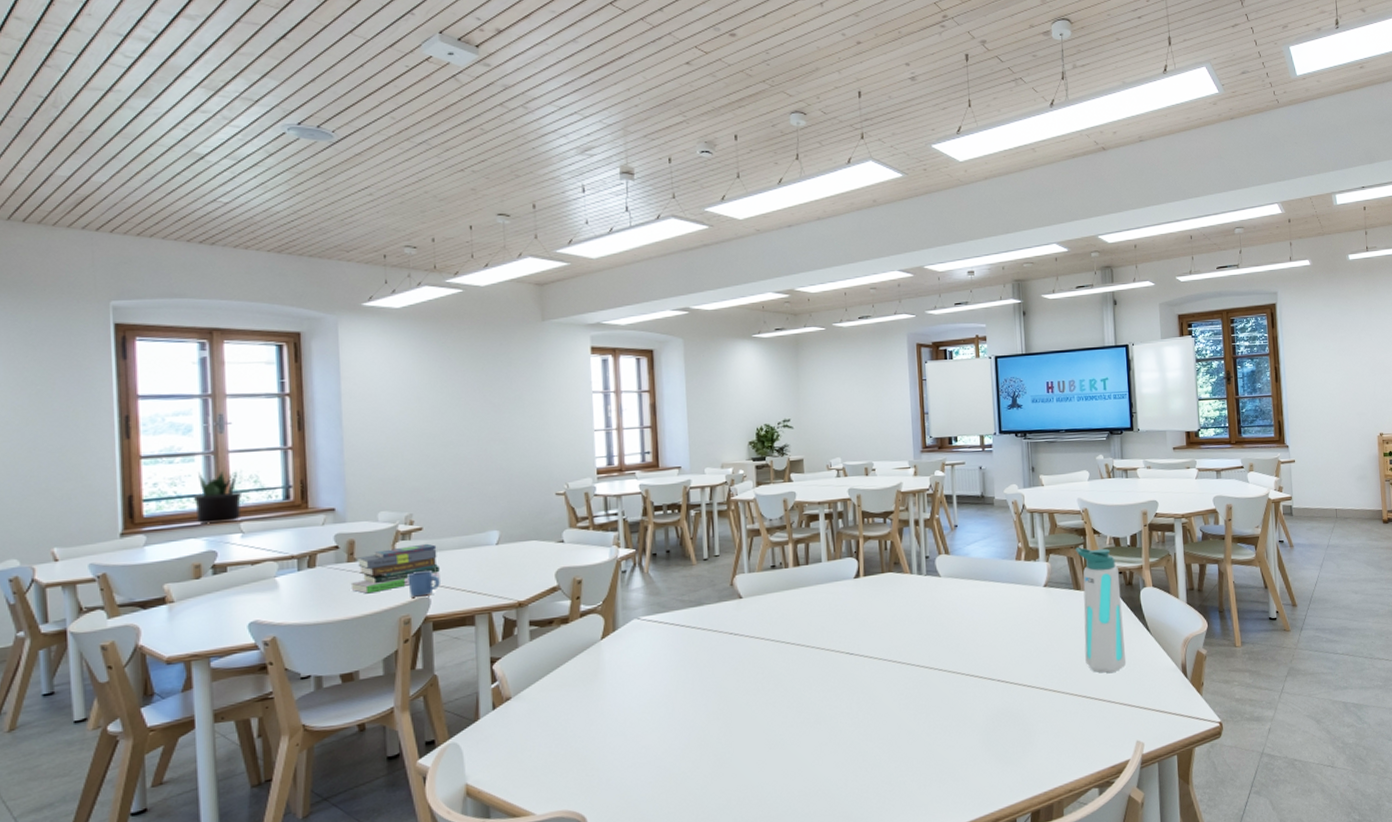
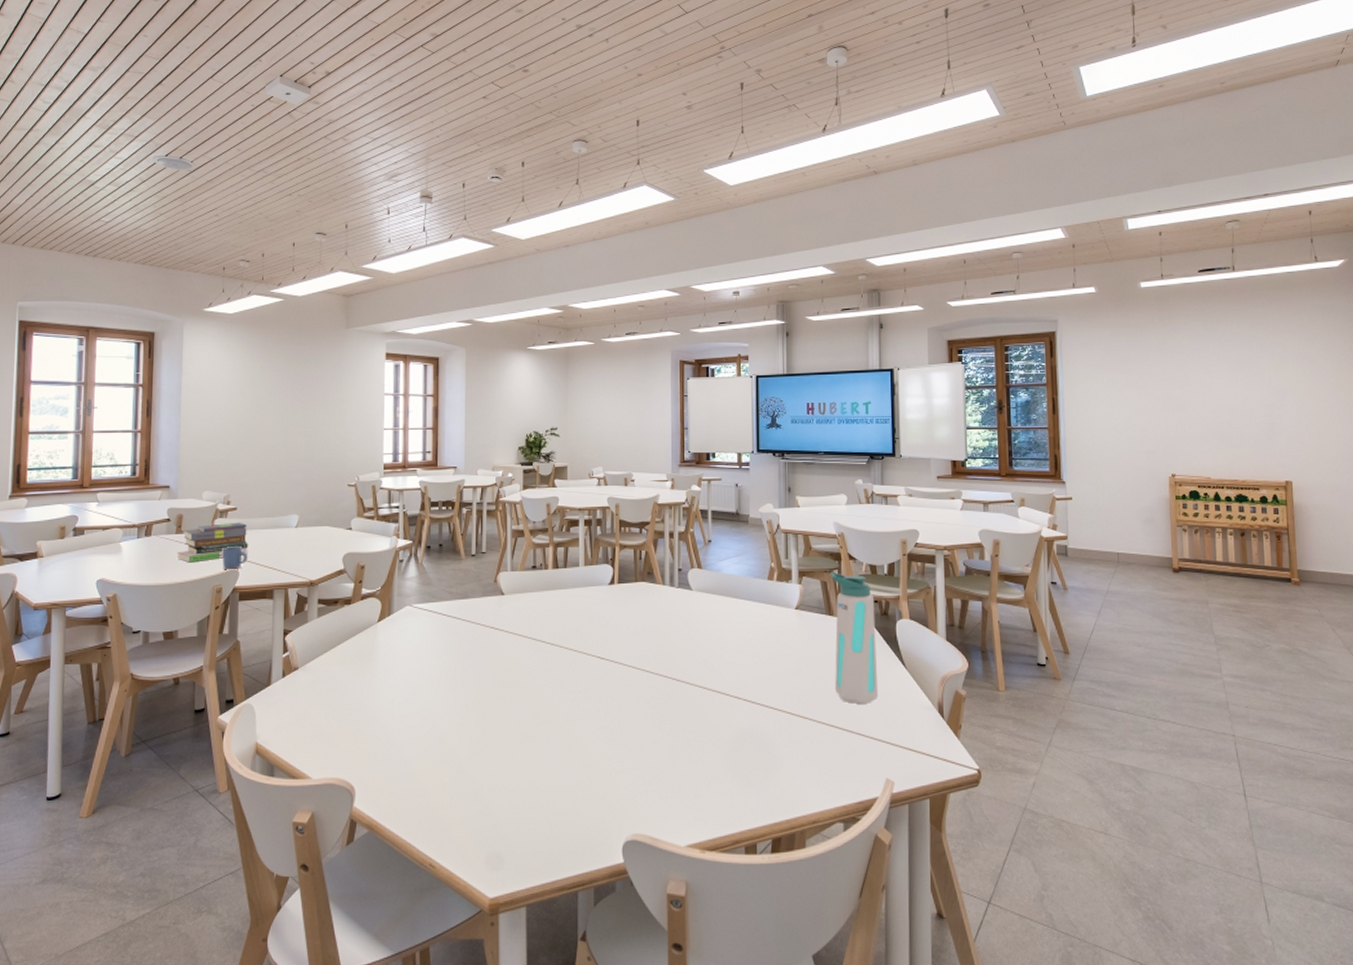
planter: present [192,471,243,524] -> none [64,448,101,492]

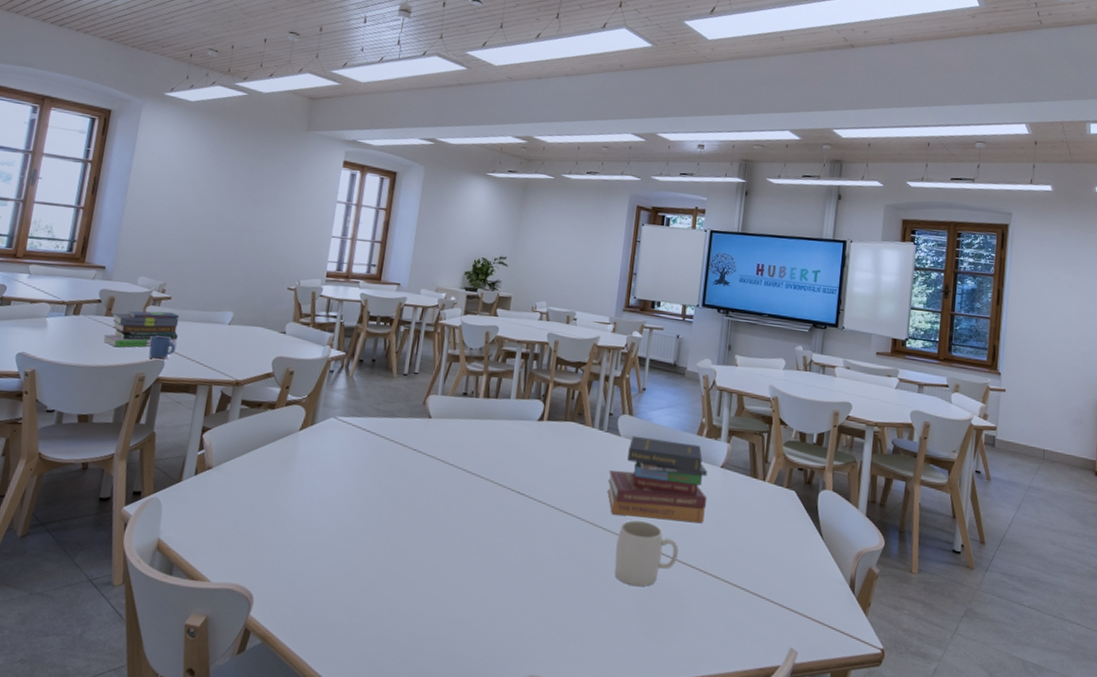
books: none [685,588,786,668] -> present [608,435,708,523]
mug: none [702,670,763,736] -> present [614,520,679,587]
water bottle: present [830,572,879,705] -> none [750,435,801,571]

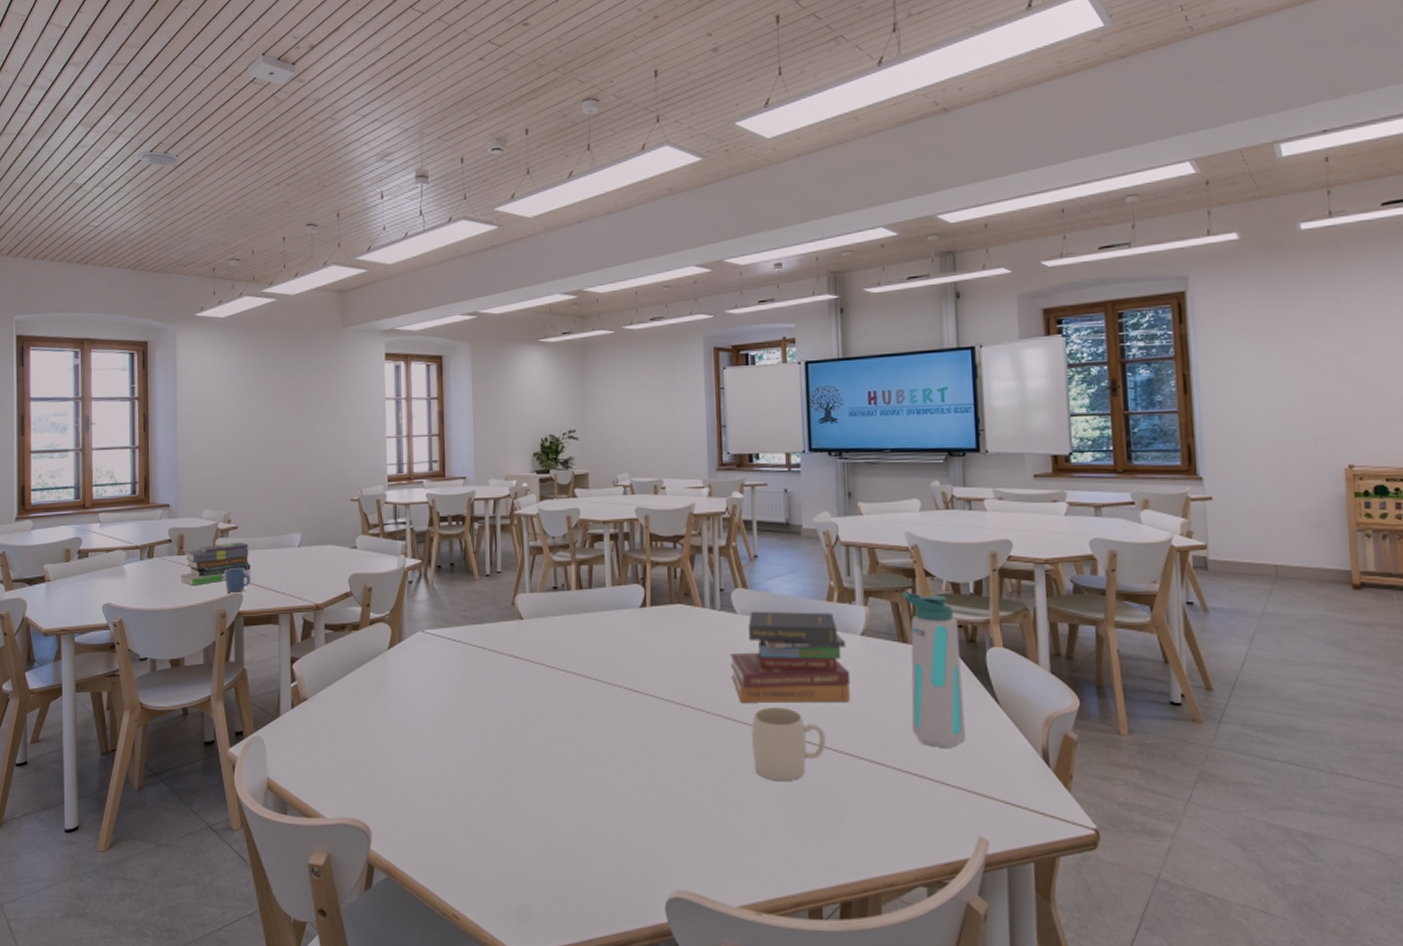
water bottle: none [750,435,801,571] -> present [902,592,967,749]

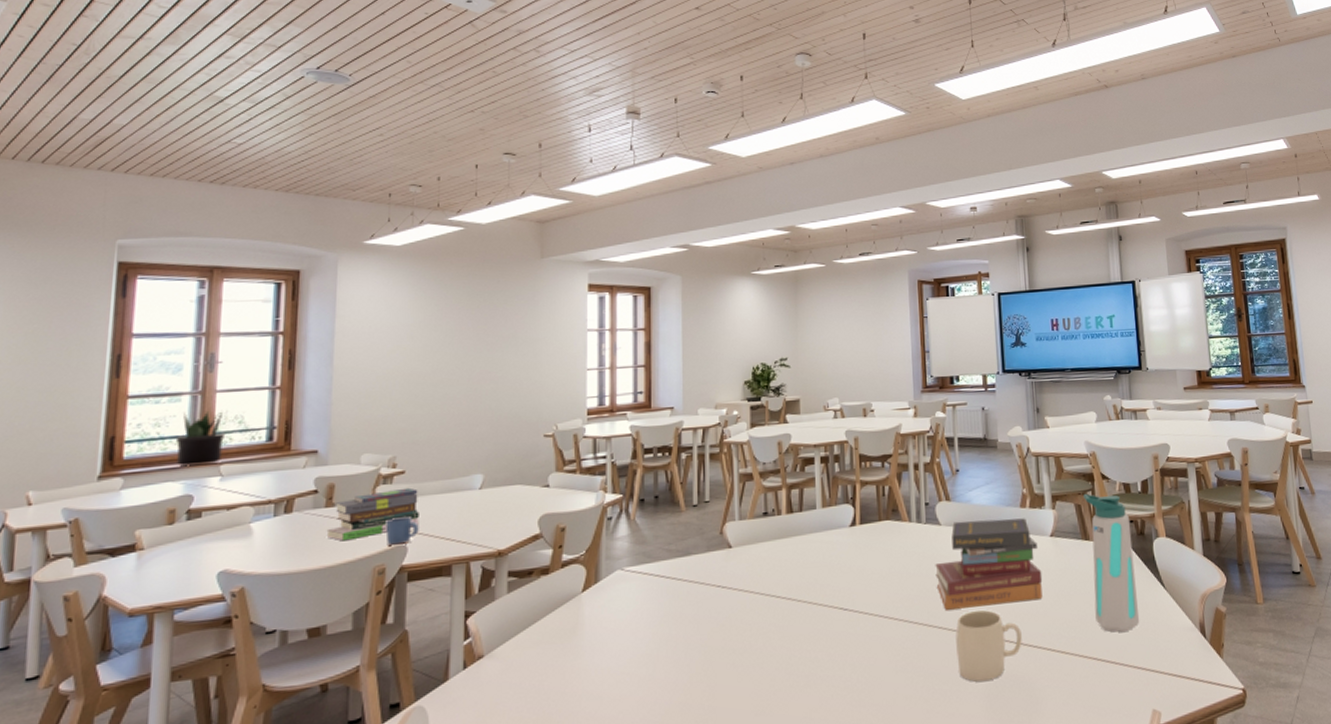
planter: none [66,467,102,513] -> present [175,412,226,467]

